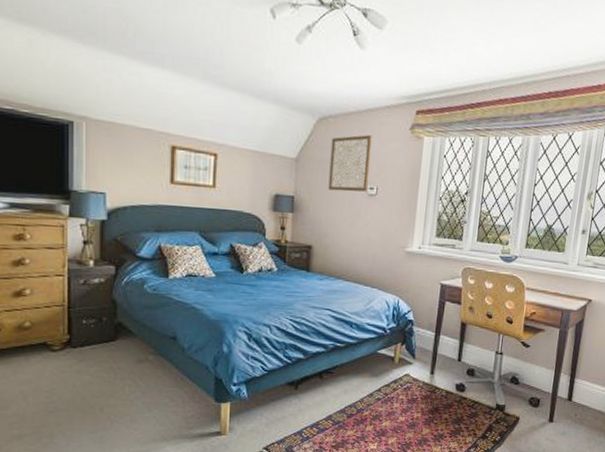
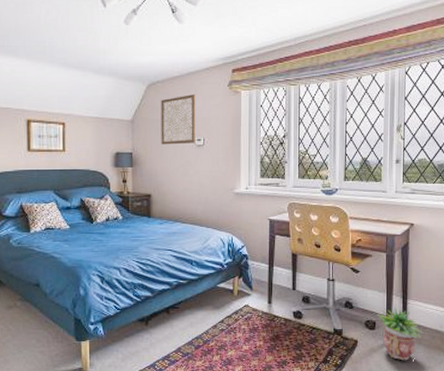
potted plant: none [542,386,587,440] -> present [377,308,424,361]

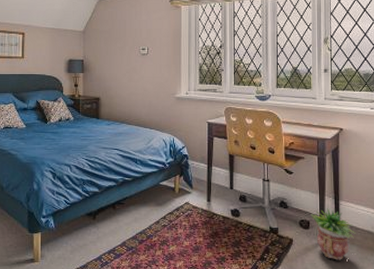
wall art: present [161,94,196,145] -> none [109,9,141,53]

